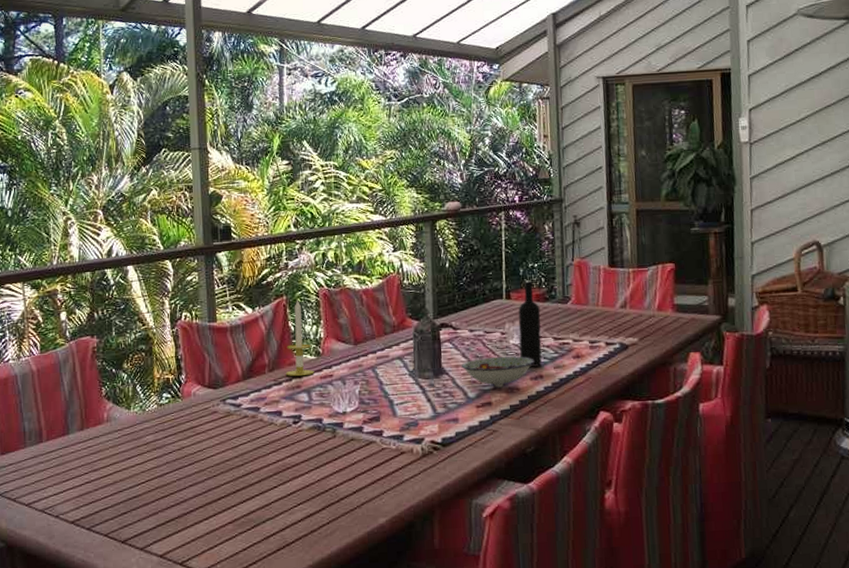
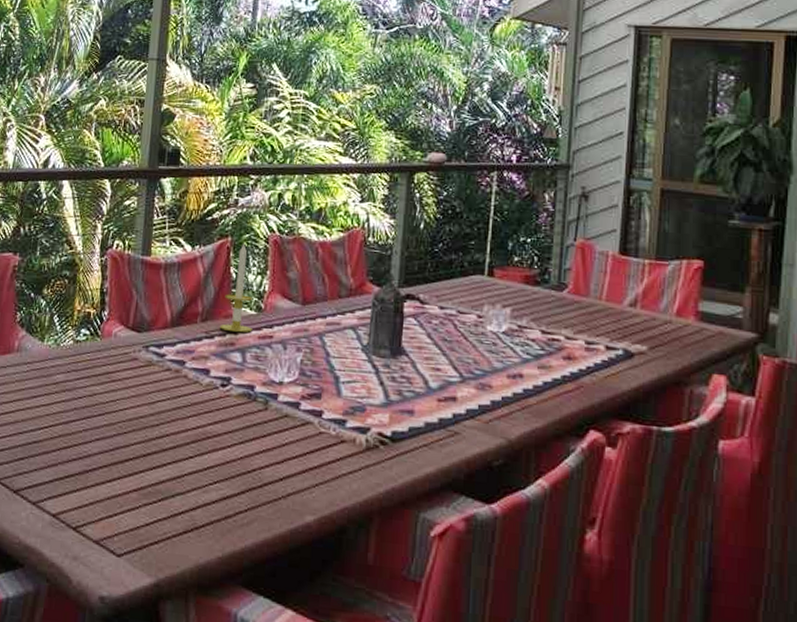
bowl: present [461,356,535,388] -> none [424,342,515,382]
wine bottle: present [518,281,542,367] -> none [496,258,529,363]

